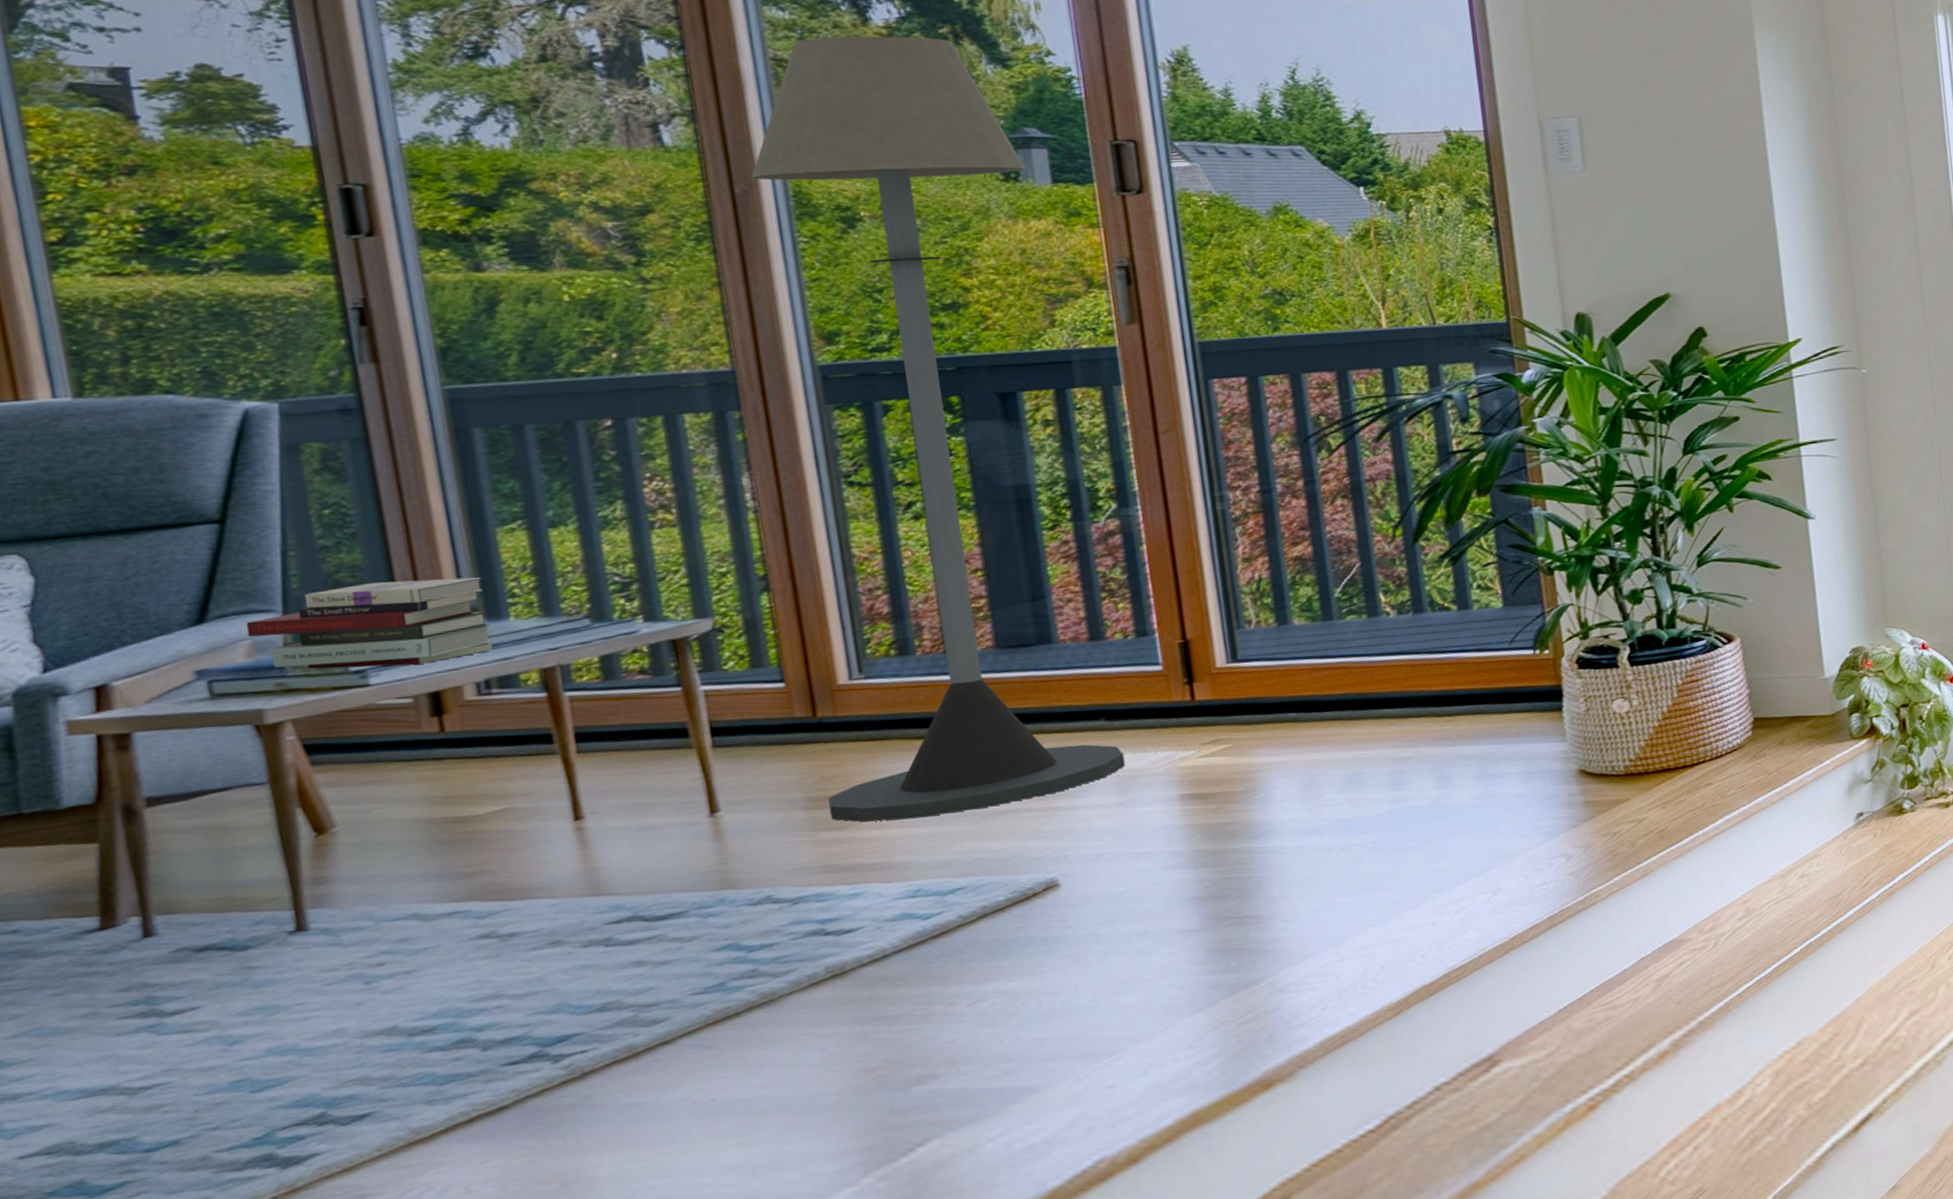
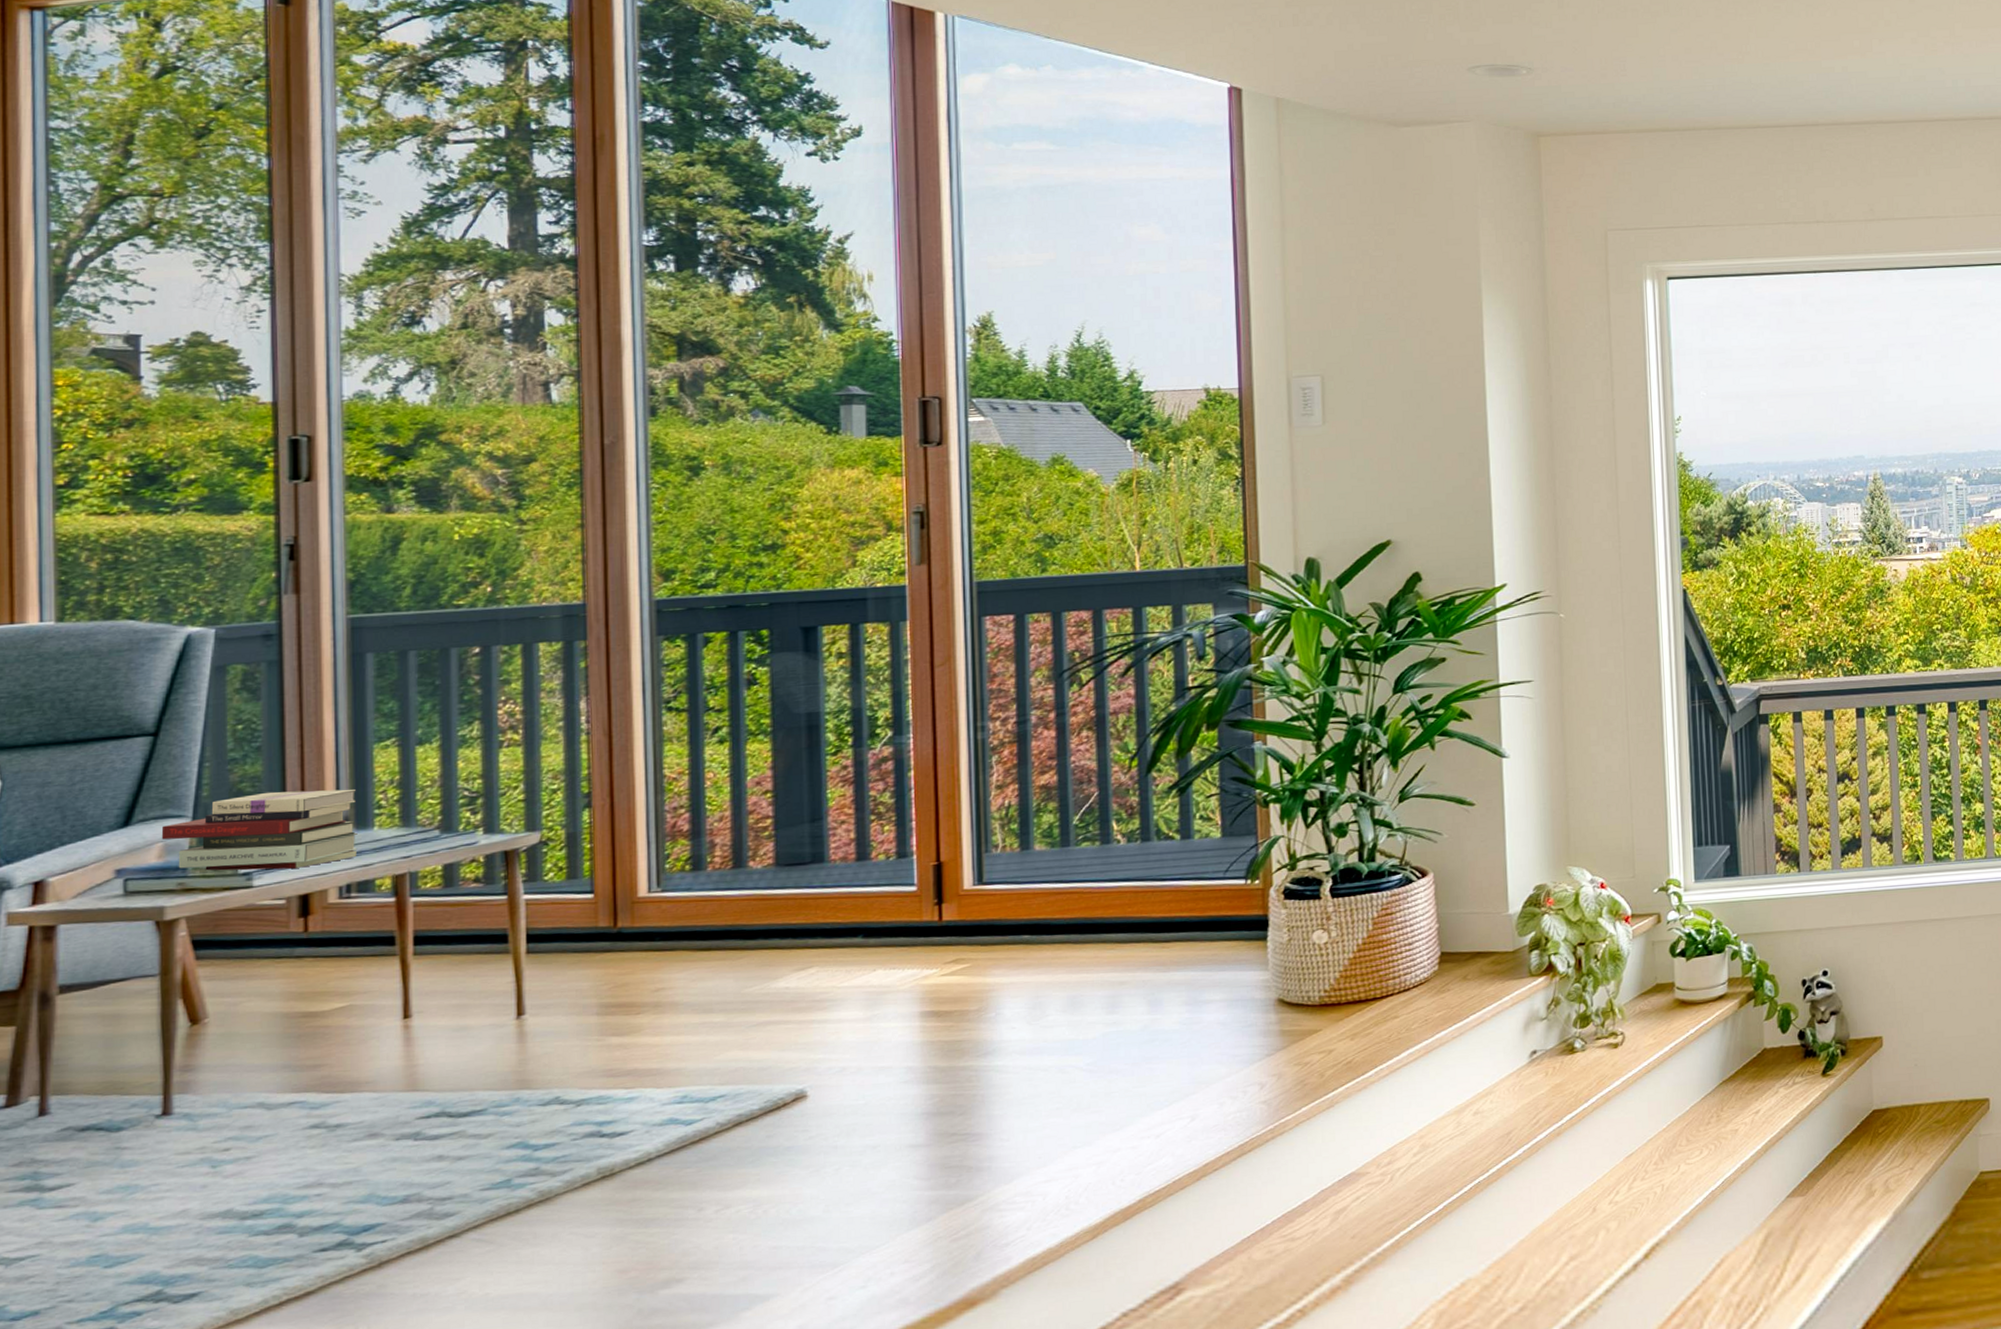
floor lamp: present [752,36,1126,822] -> none [618,304,876,1029]

